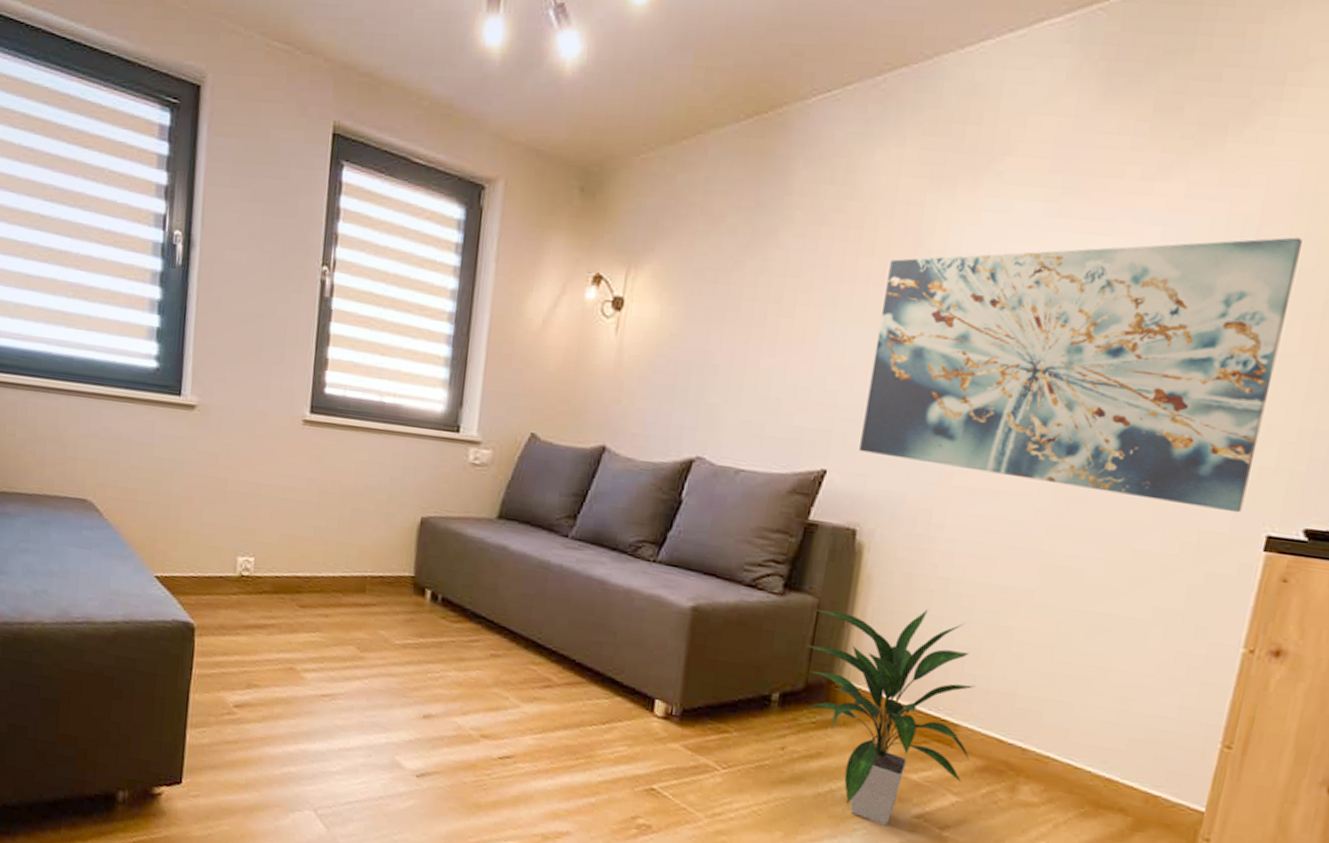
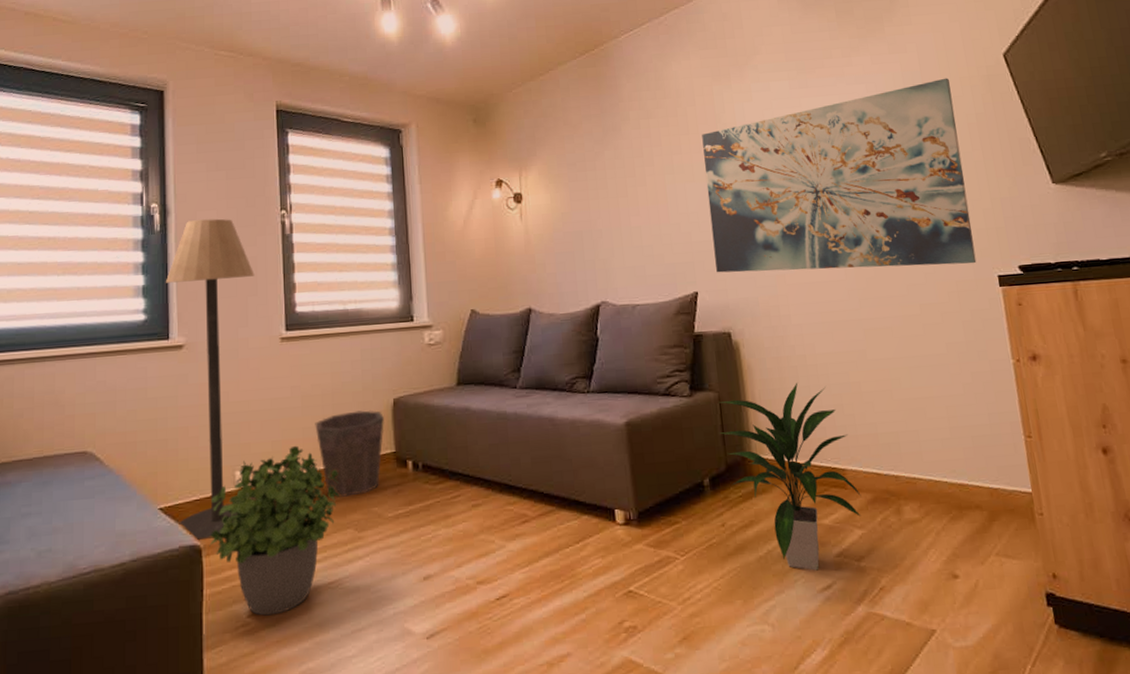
floor lamp: none [174,259,283,620] -> present [165,218,255,540]
potted plant: none [203,543,348,712] -> present [209,445,339,616]
waste bin: none [328,520,407,613] -> present [315,410,384,497]

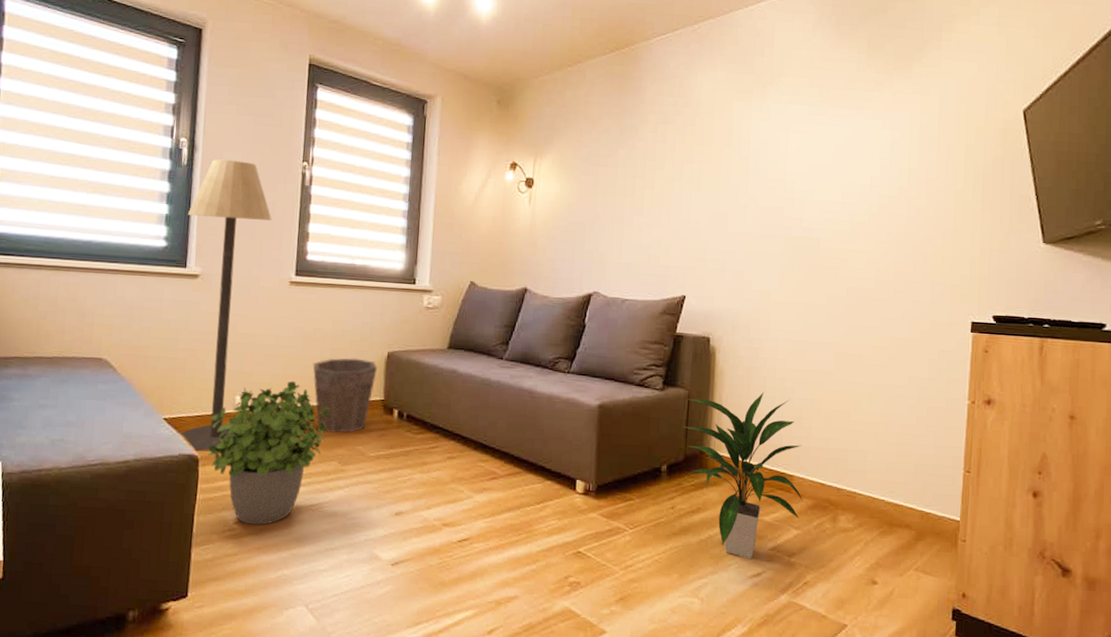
wall art: present [702,78,977,273] -> none [707,125,966,308]

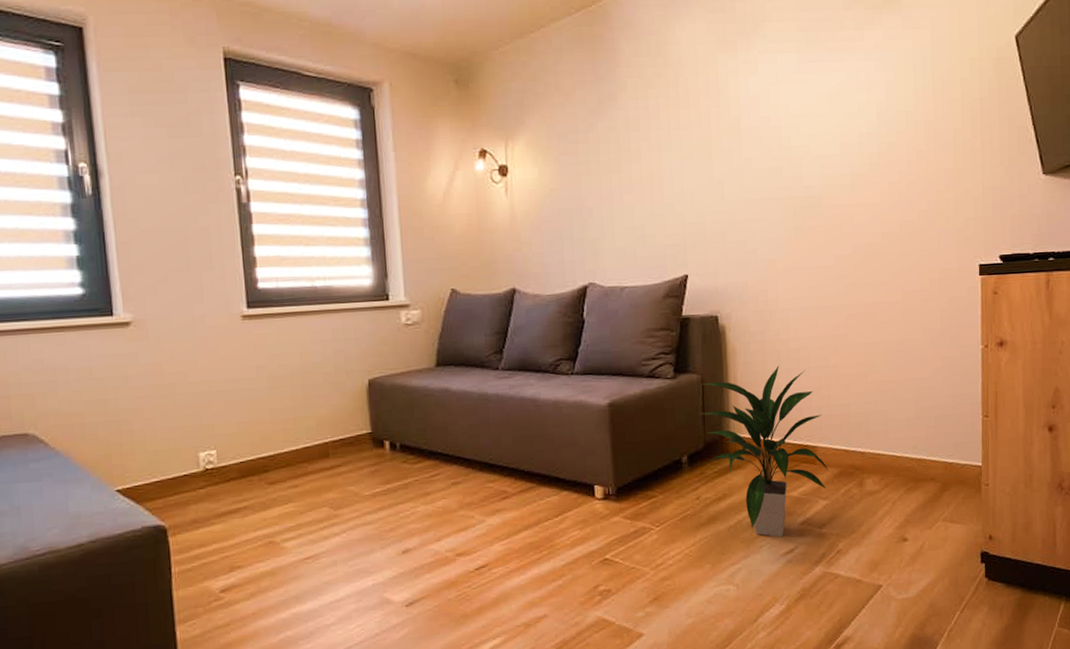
floor lamp: present [180,159,272,451] -> none [103,182,209,520]
potted plant: present [206,380,330,525] -> none [174,426,313,591]
waste bin: present [313,358,377,433] -> none [284,391,359,477]

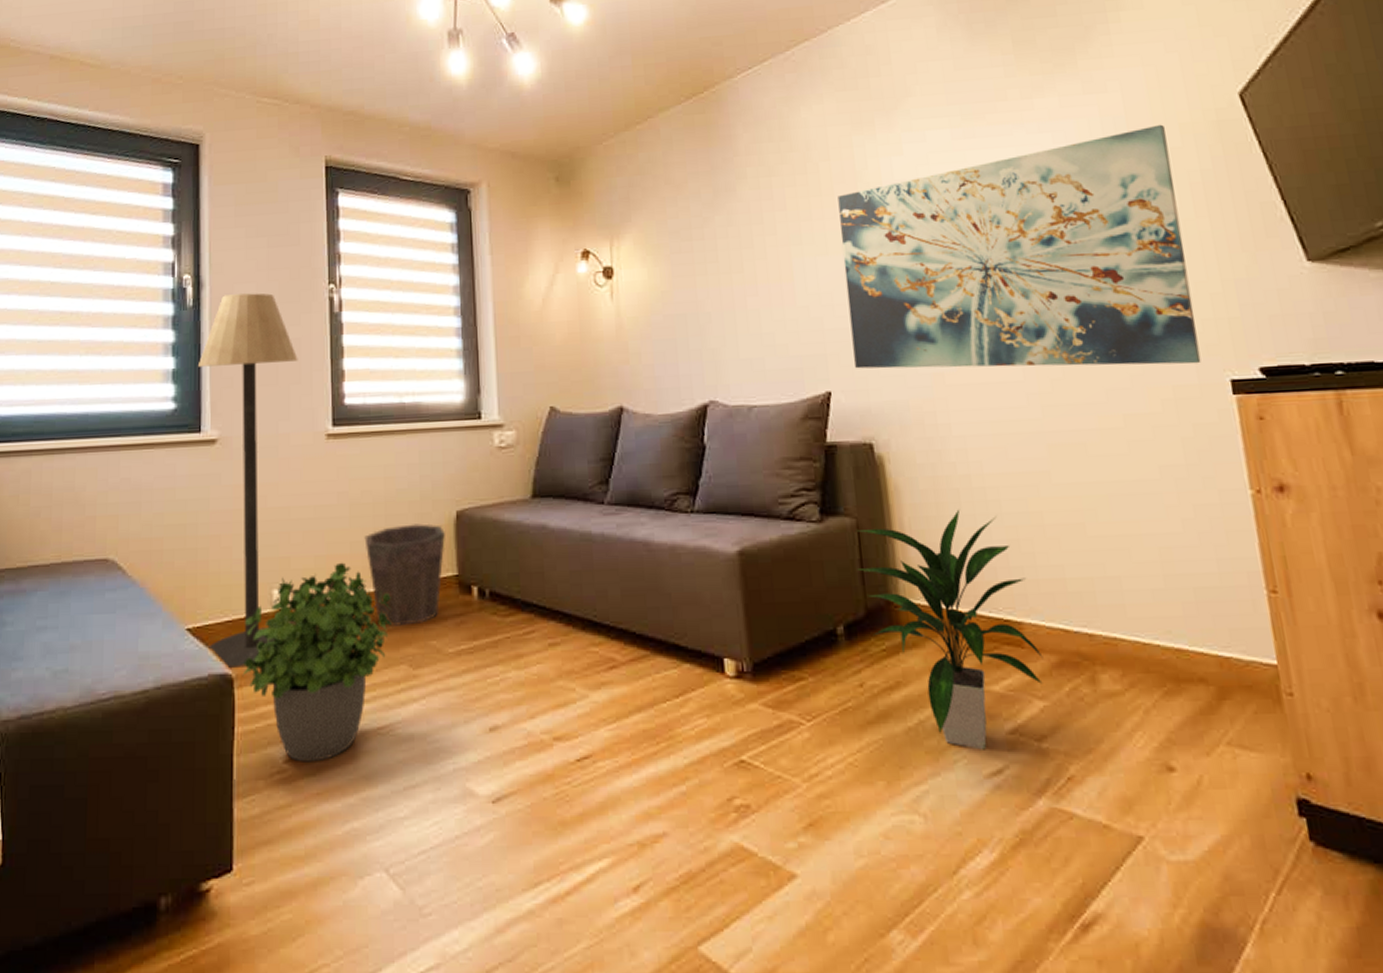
floor lamp: none [103,182,209,520] -> present [197,293,298,668]
potted plant: none [174,426,313,591] -> present [242,562,392,762]
waste bin: none [284,391,359,477] -> present [364,523,445,626]
wall art: none [702,58,961,256] -> present [837,124,1201,369]

